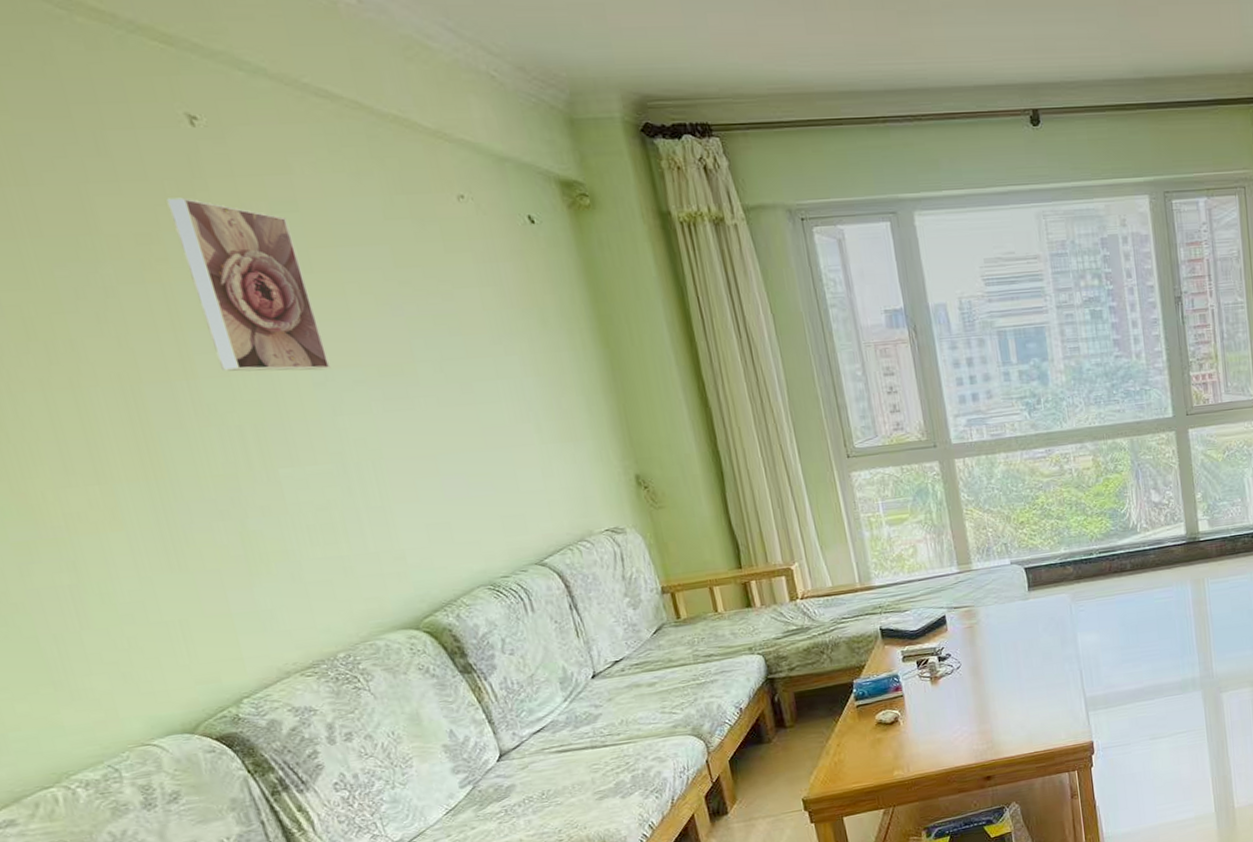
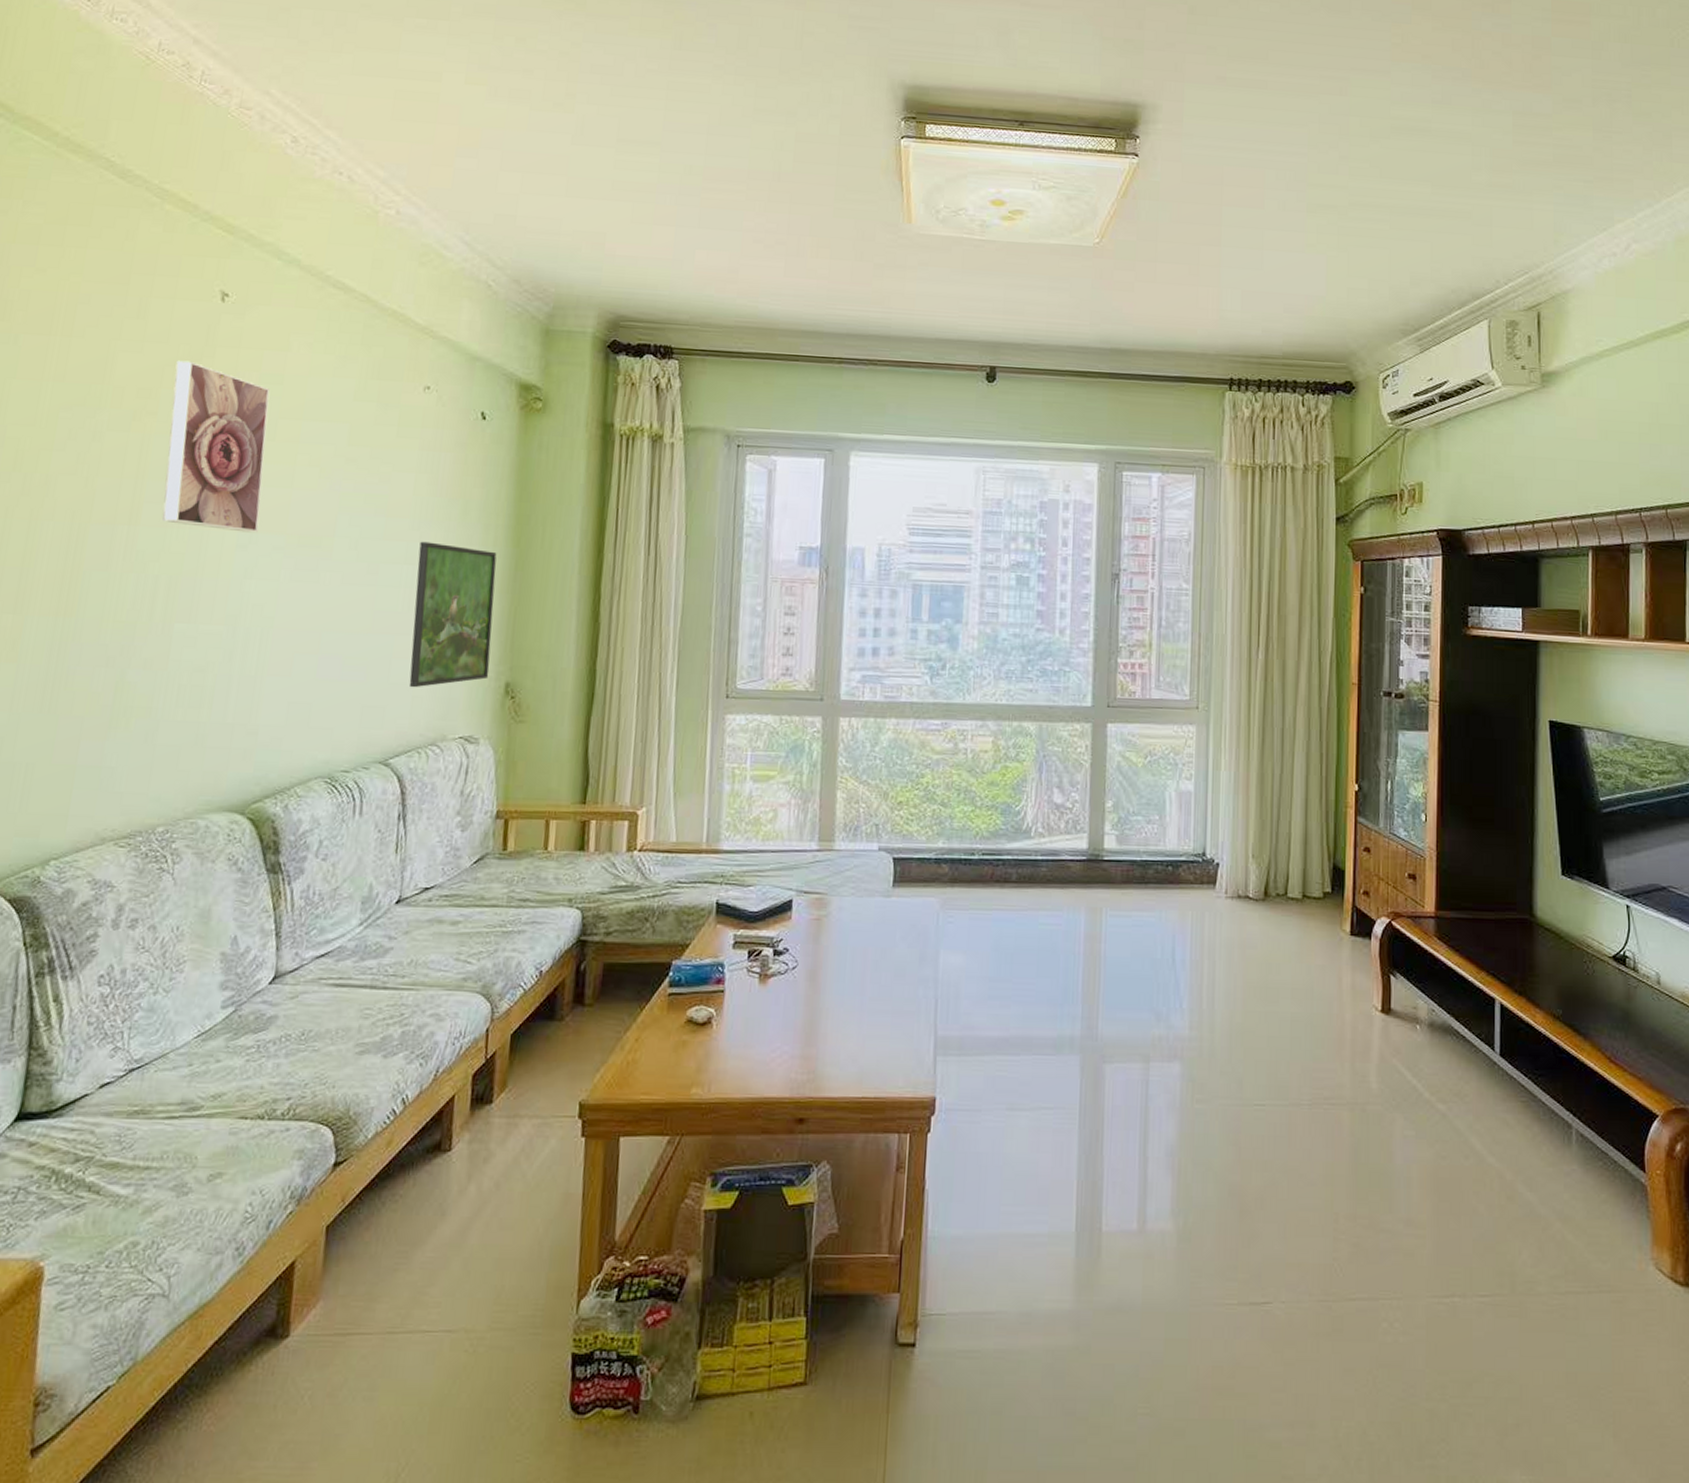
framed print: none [506,354,617,494] -> present [408,541,497,688]

